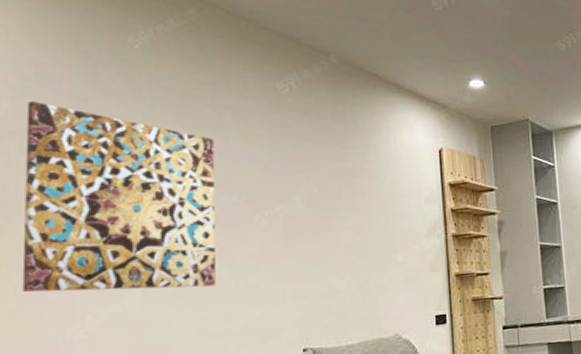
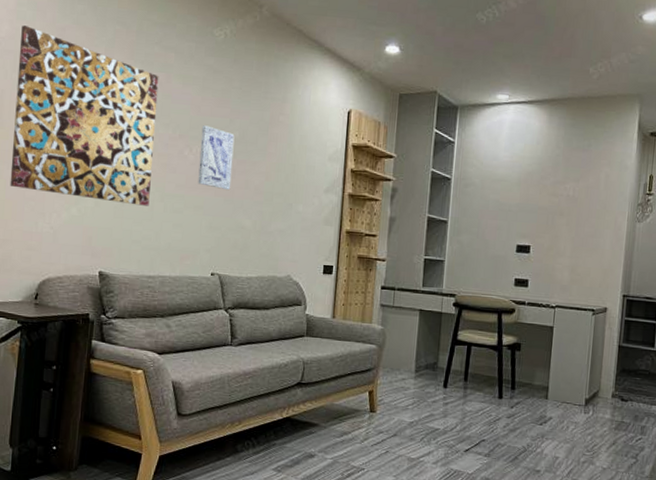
wall art: none [273,185,316,252] -> present [198,125,235,190]

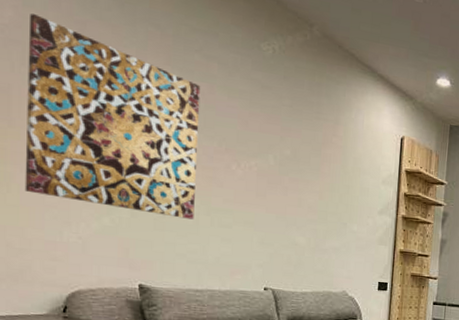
wall art: present [198,125,235,190] -> none [247,140,286,207]

